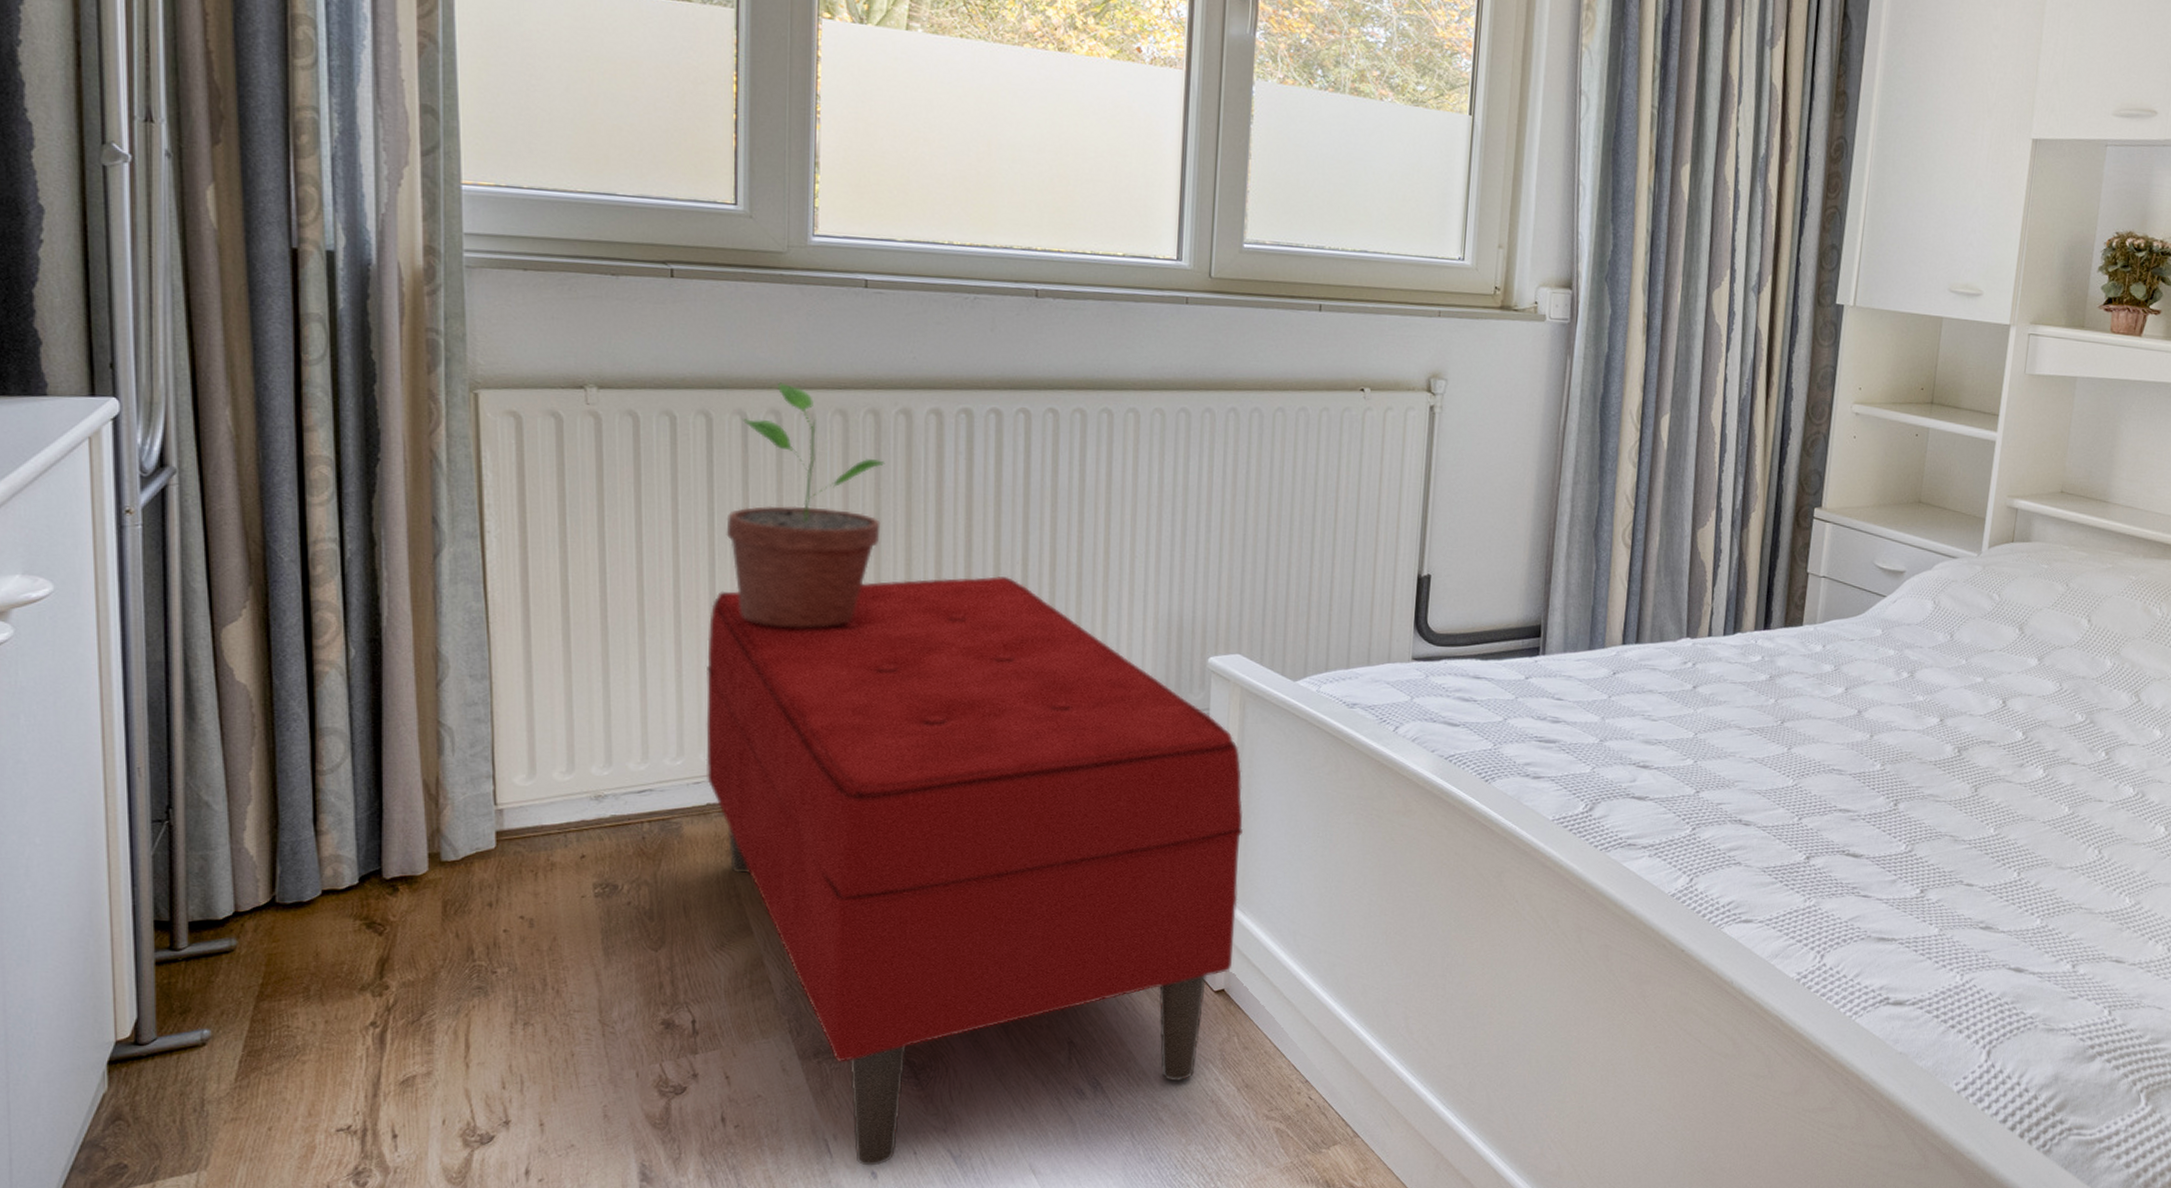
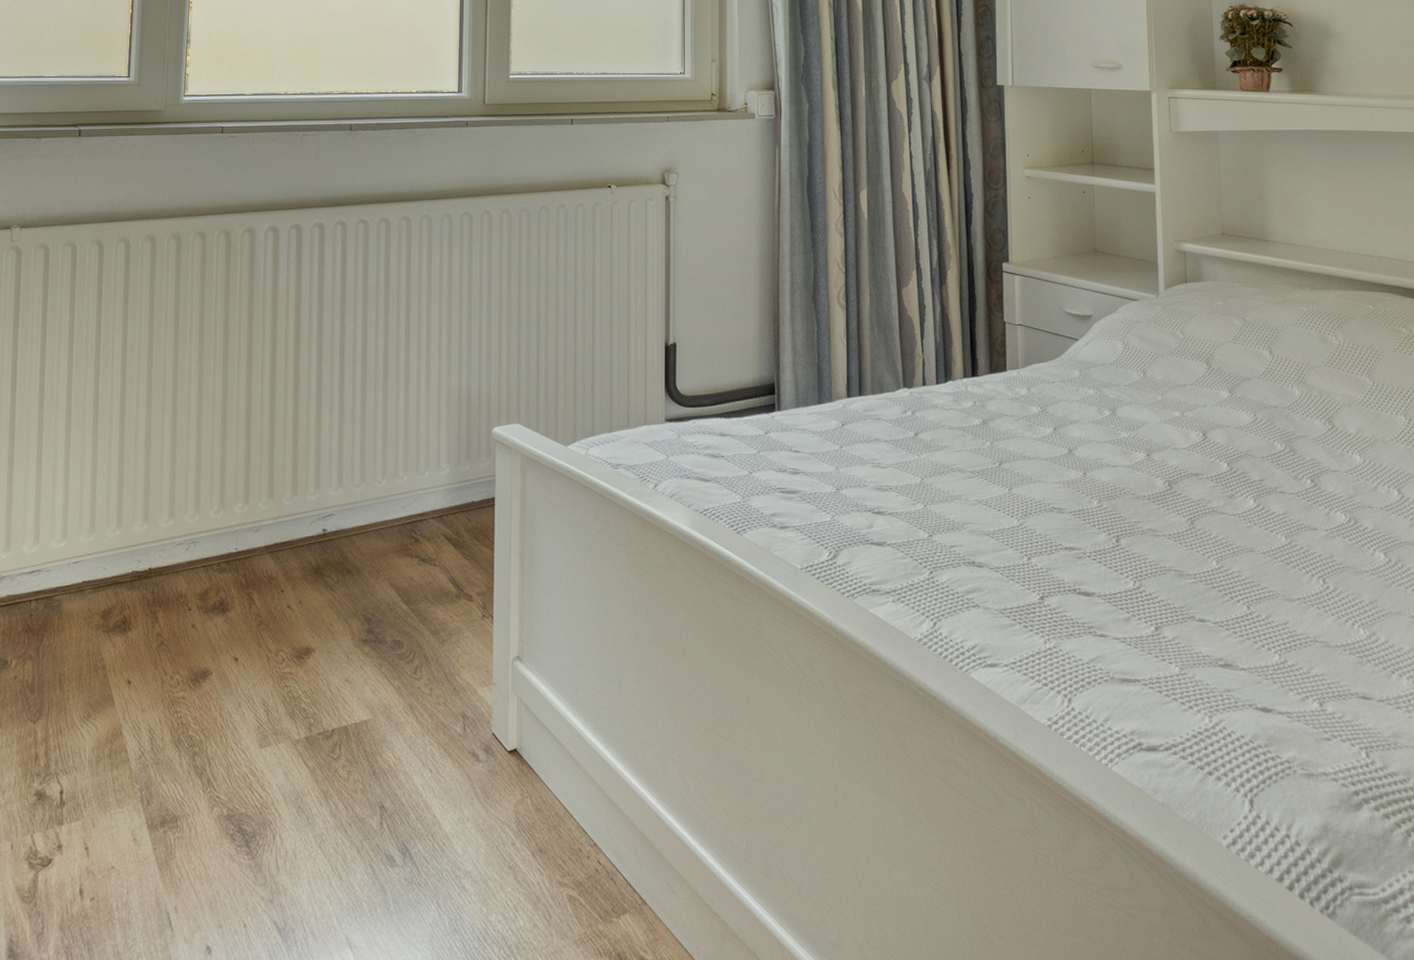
bench: present [706,576,1244,1166] -> none [84,365,528,940]
potted plant: present [726,382,885,628] -> none [109,213,233,418]

